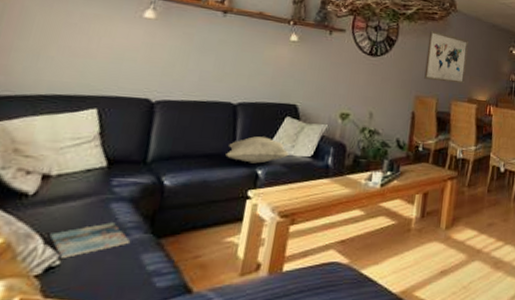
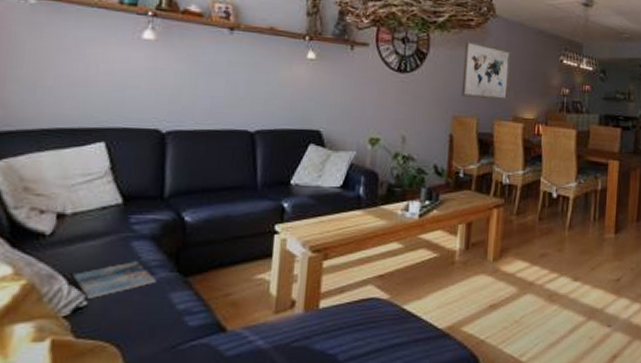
cushion: present [225,136,289,164] -> none [247,167,316,196]

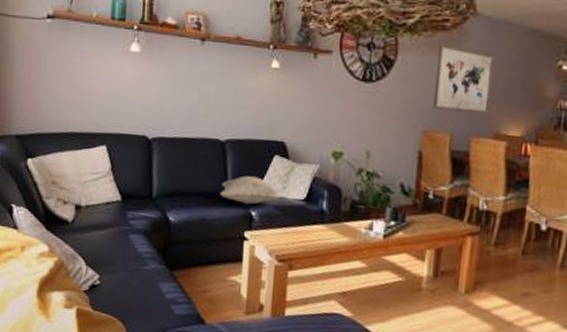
magazine: present [72,261,156,298] -> none [89,251,148,279]
cushion: none [247,167,316,196] -> present [220,176,281,205]

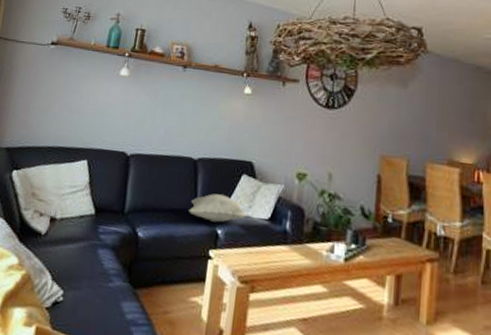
wall art: present [433,43,495,114] -> none [390,76,445,142]

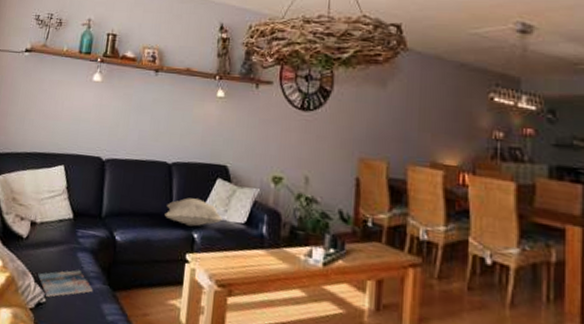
magazine: none [55,267,113,296] -> present [37,270,93,297]

